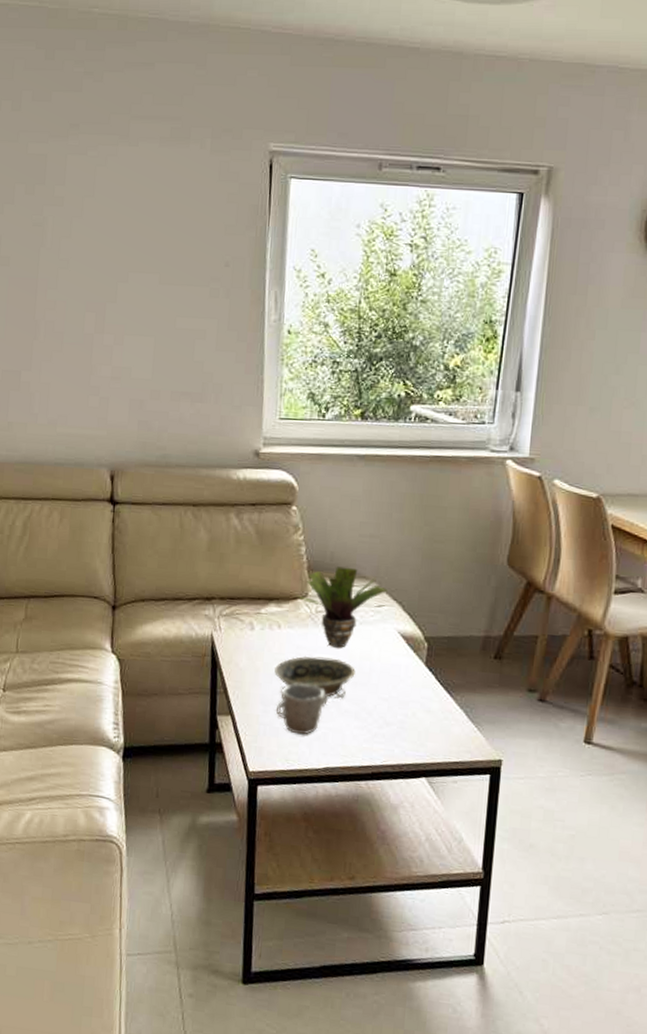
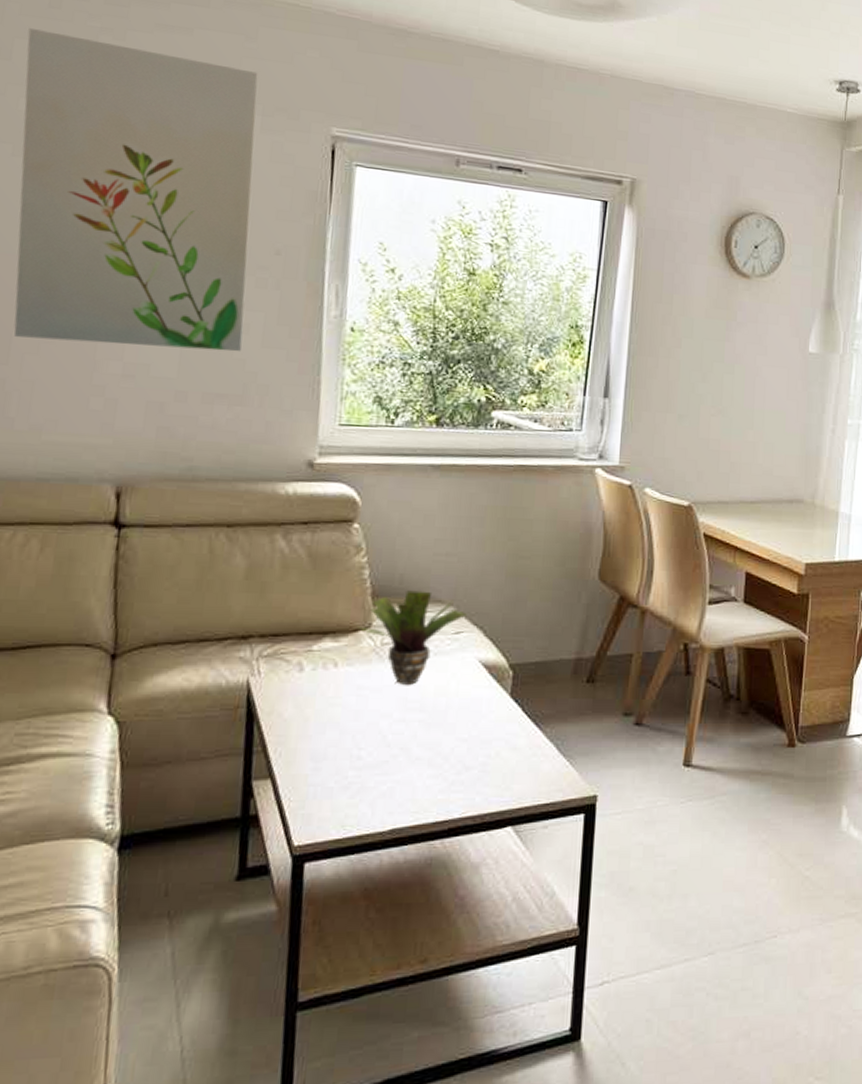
wall art: none [31,81,208,356] -> present [13,28,258,352]
bowl: present [274,655,355,700] -> none [329,697,429,746]
mug: present [275,683,328,735] -> none [329,732,396,793]

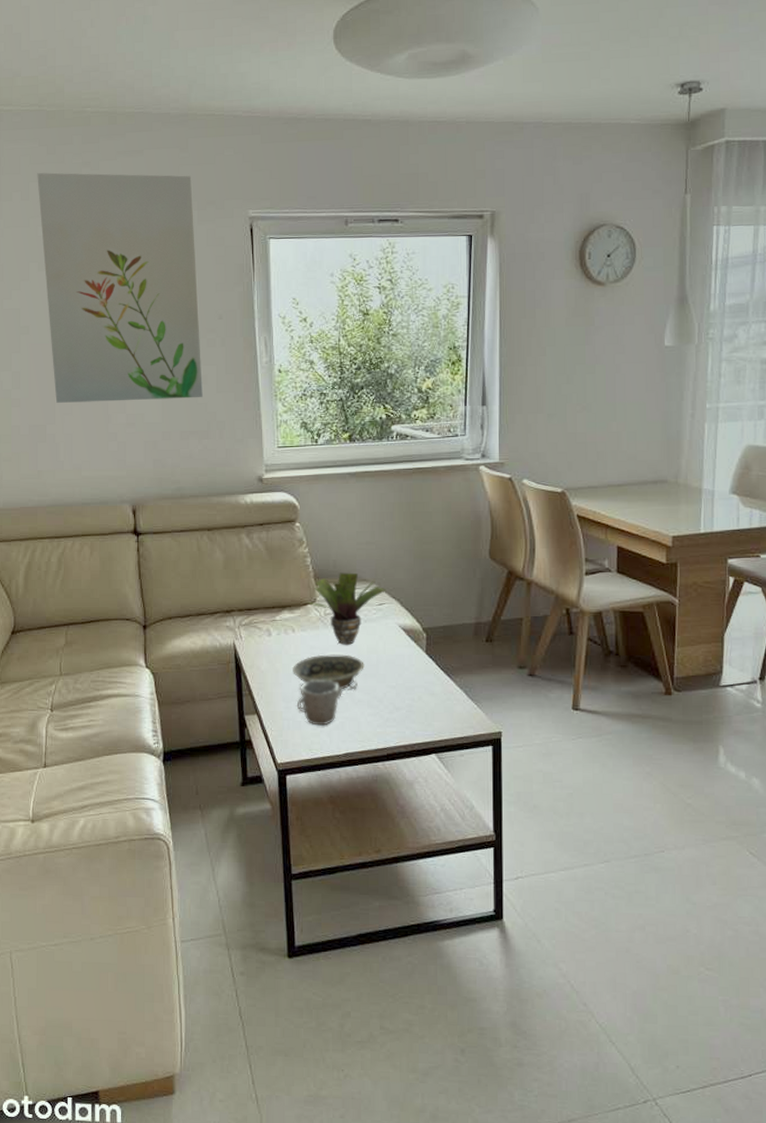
bowl: none [329,697,429,746] -> present [293,654,364,691]
mug: none [329,732,396,793] -> present [296,680,342,726]

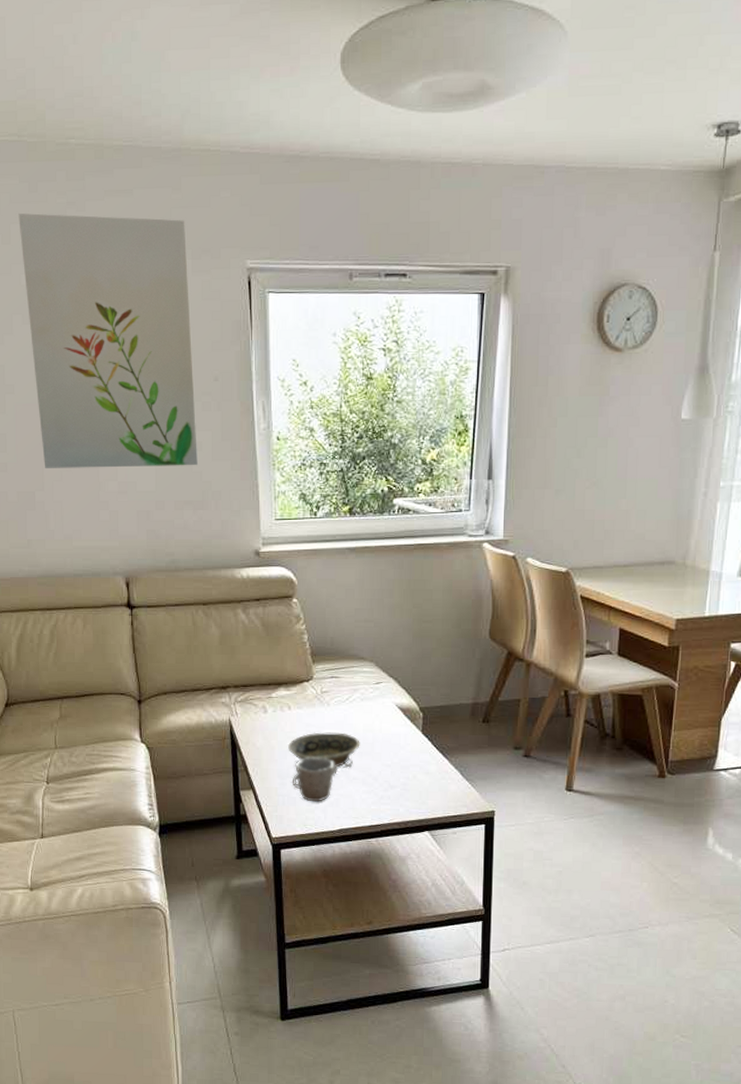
potted plant: present [306,572,386,645] -> none [303,650,384,723]

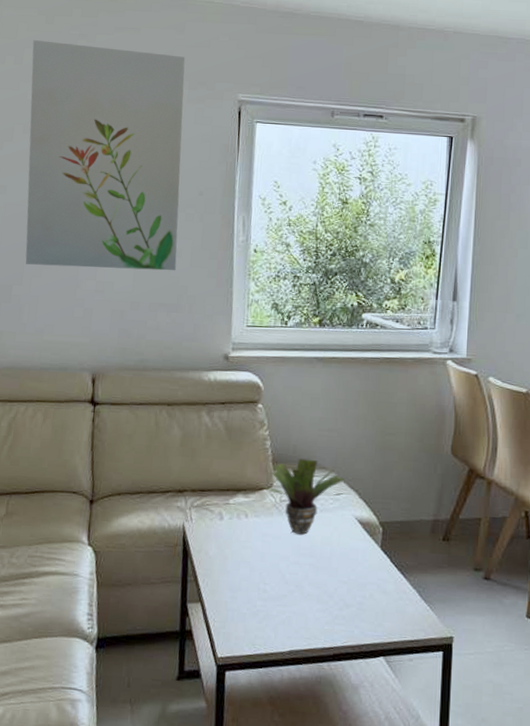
bowl: present [288,732,360,769] -> none [242,542,317,584]
mug: present [292,758,337,802] -> none [243,570,292,619]
potted plant: none [303,650,384,723] -> present [262,458,345,535]

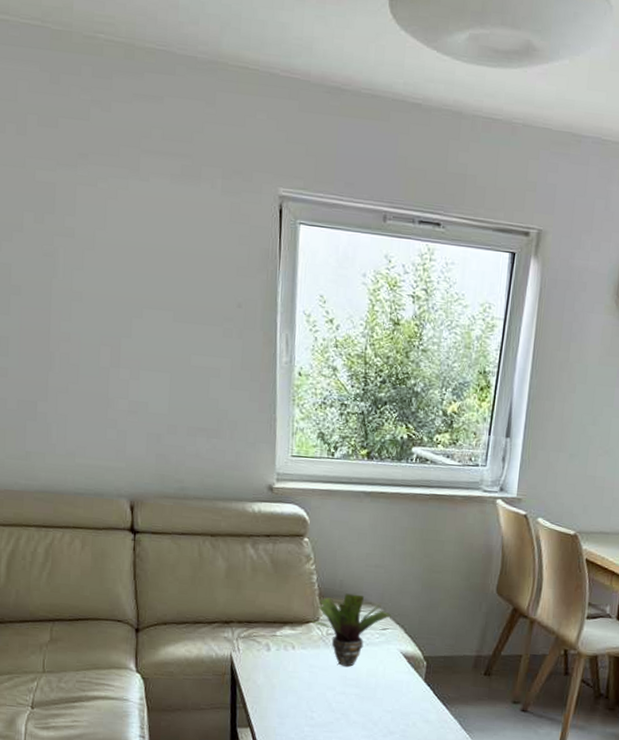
wall art: present [25,40,186,271] -> none [36,104,218,393]

